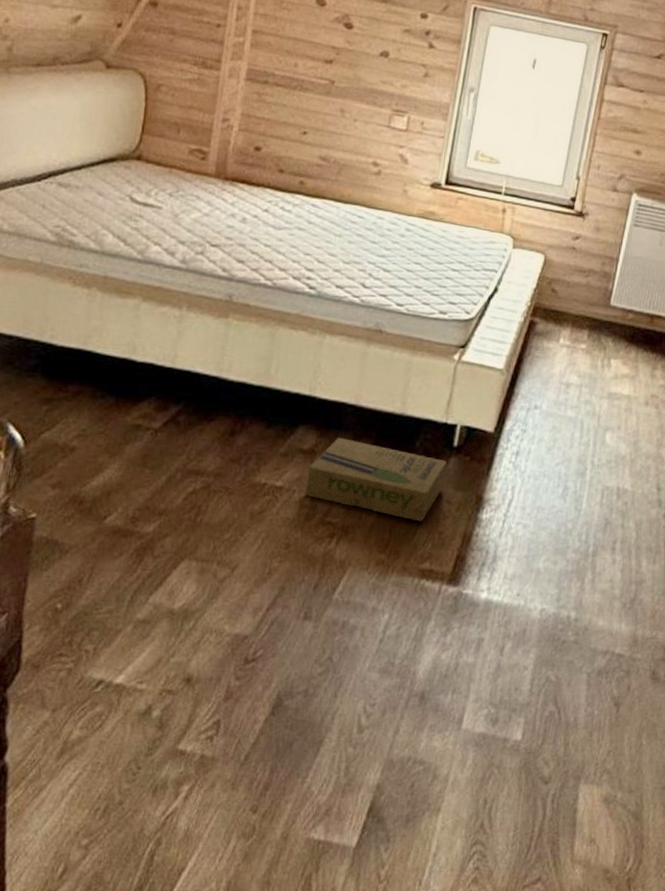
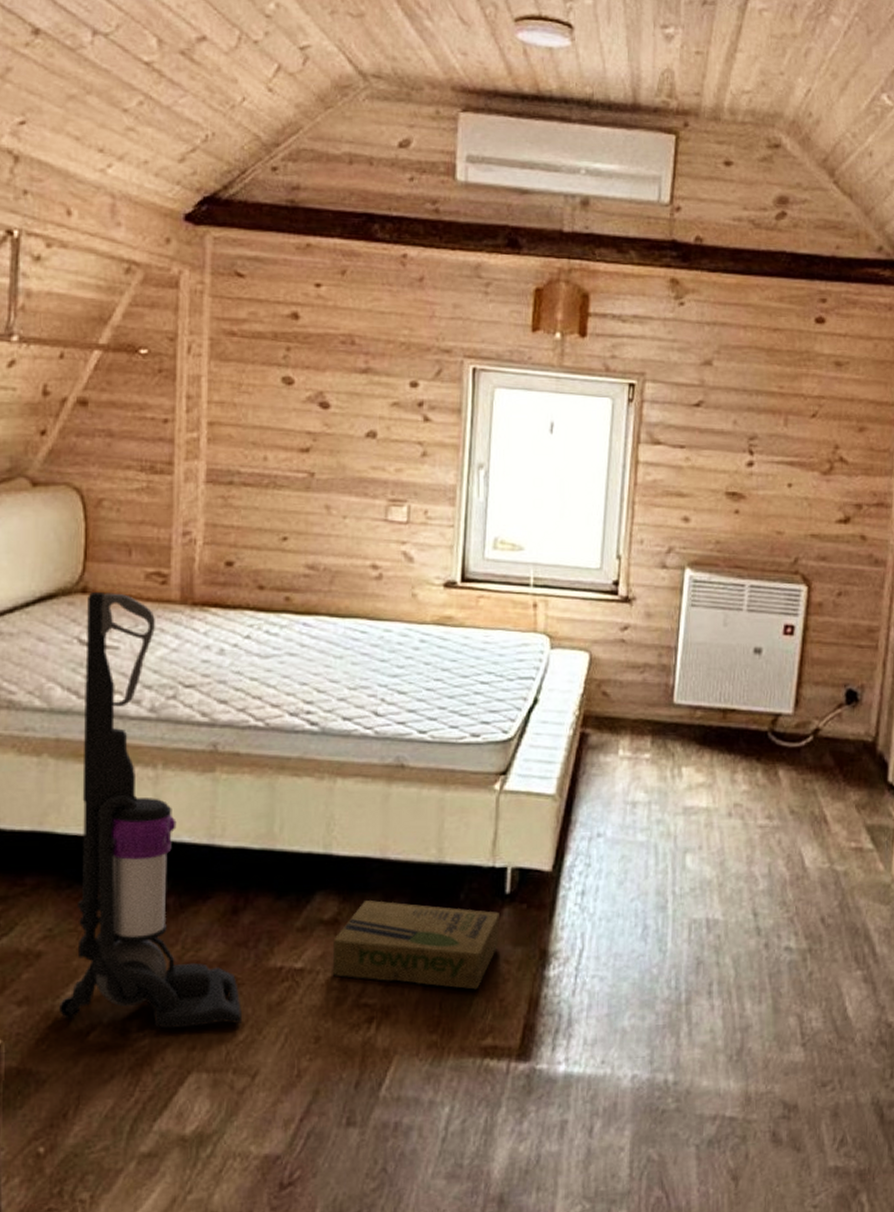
vacuum cleaner: none [84,160,230,525] -> present [59,593,241,1028]

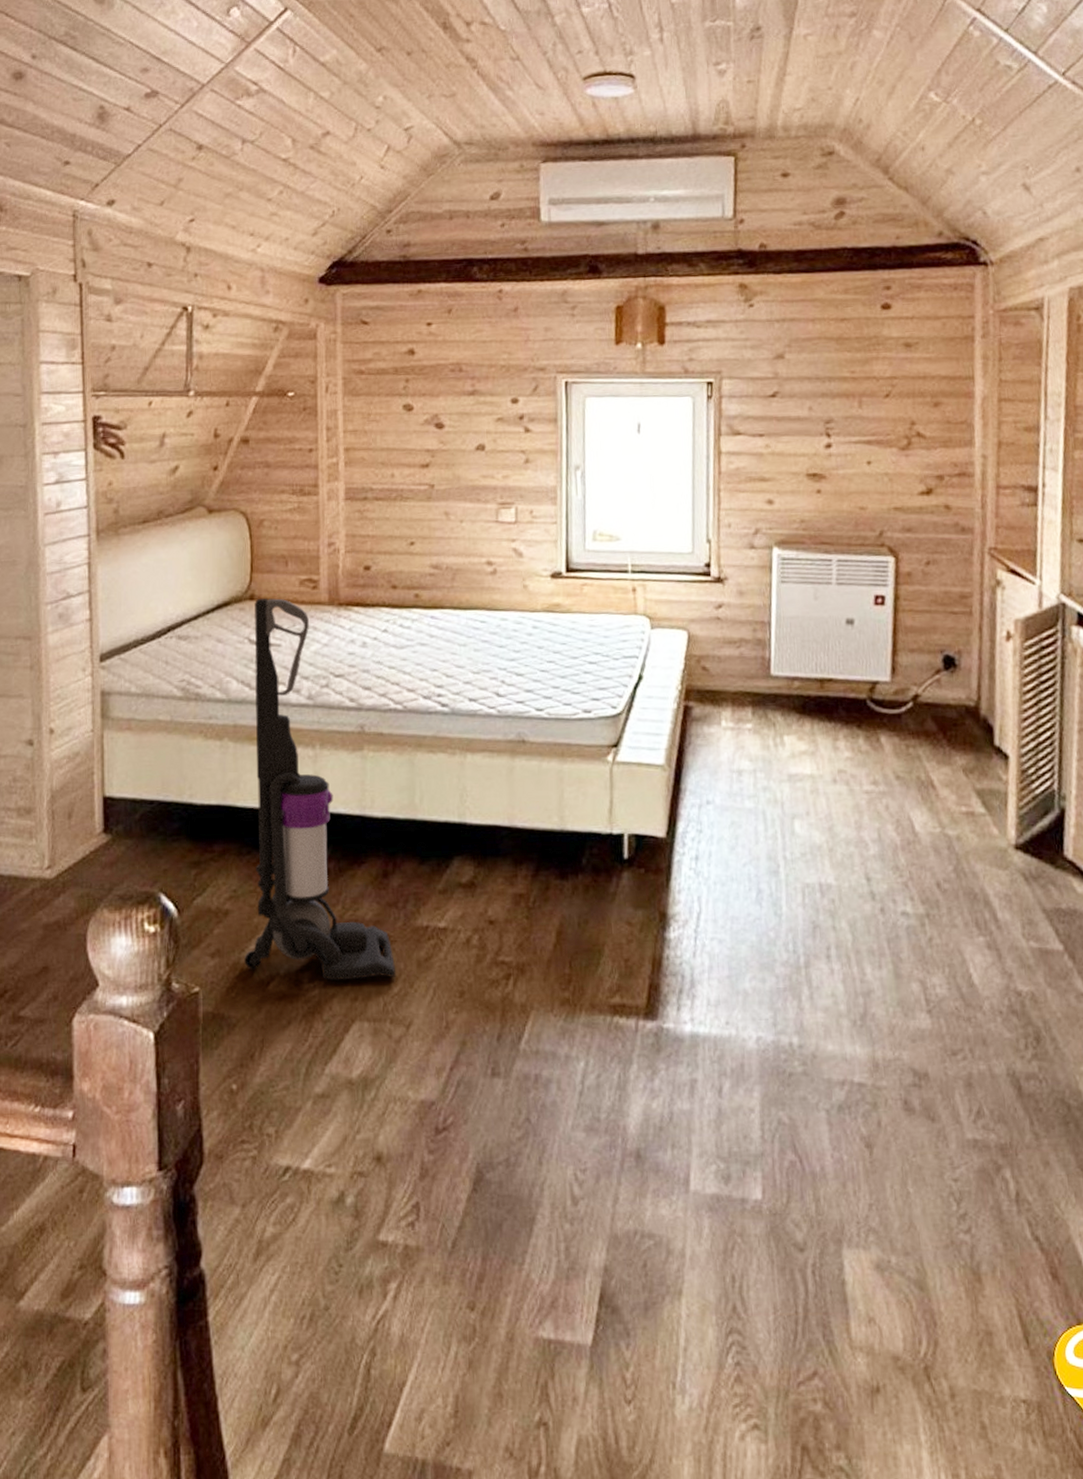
cardboard box: present [332,900,499,990] -> none [471,865,621,950]

